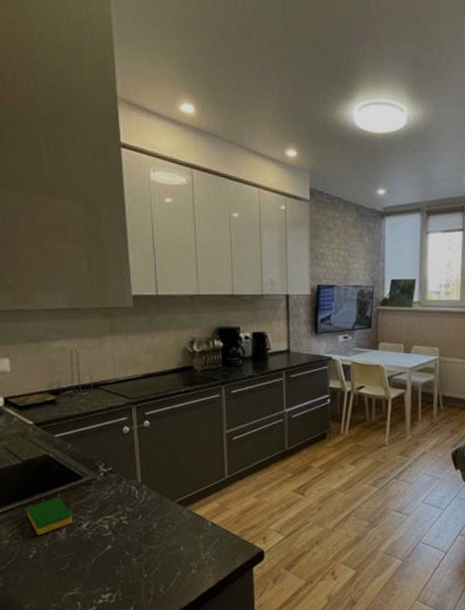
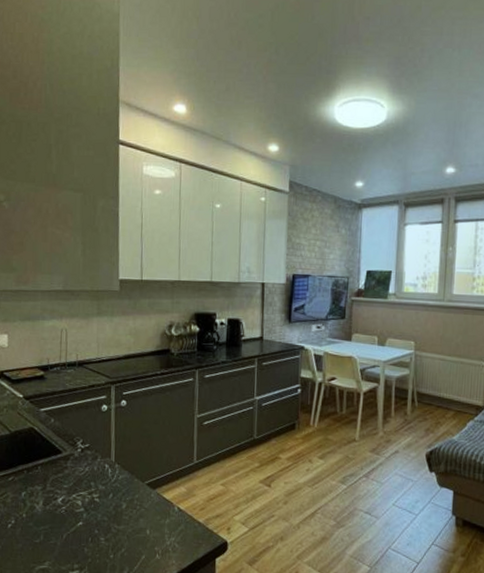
dish sponge: present [27,497,73,536] -> none [10,469,50,506]

